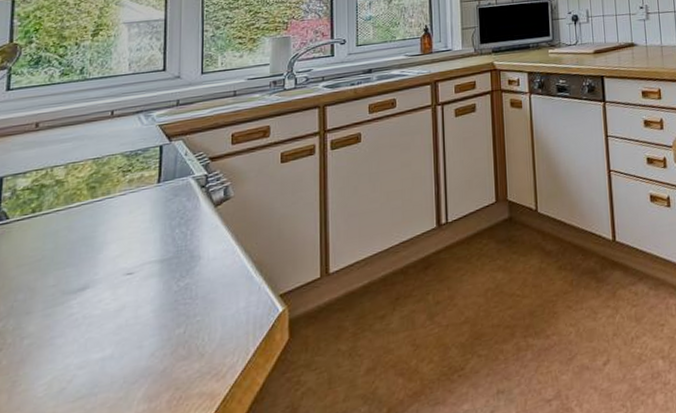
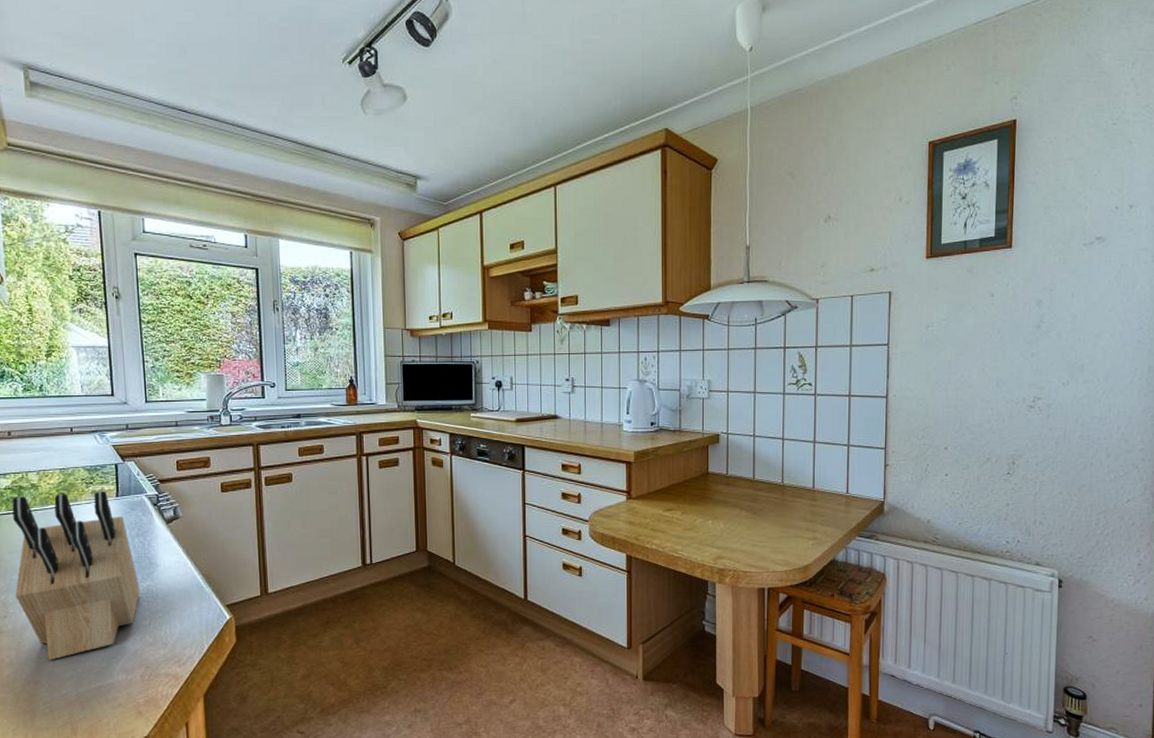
knife block: none [17,177,176,400] -> present [12,491,140,661]

